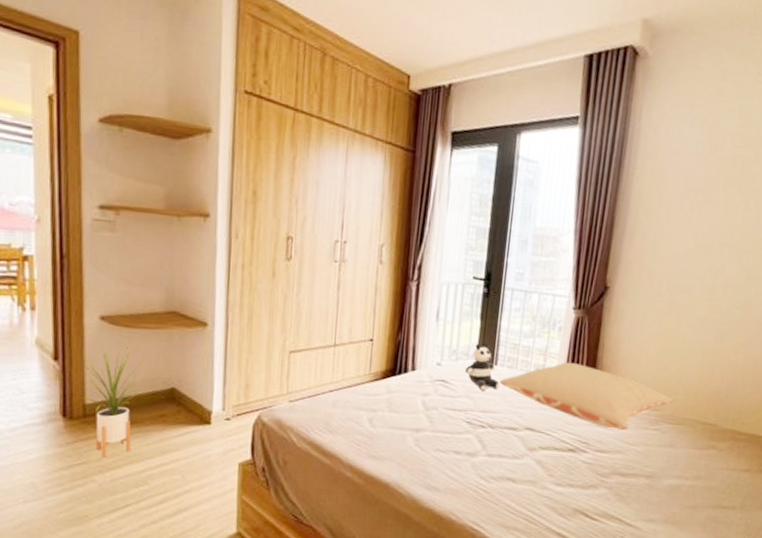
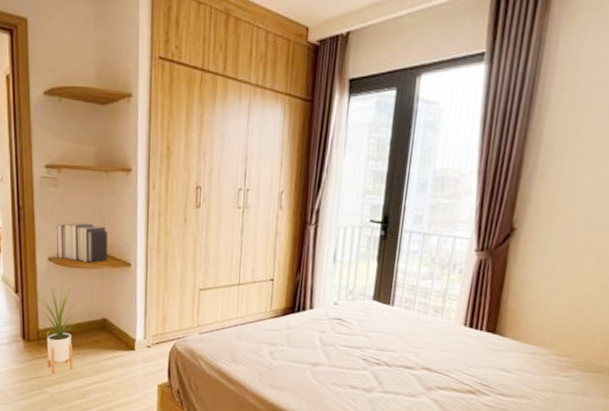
books: none [112,275,179,322] -> present [57,223,108,263]
stuffed animal: present [465,342,500,392] -> none [362,283,397,331]
pillow: present [500,362,673,430] -> none [397,304,589,375]

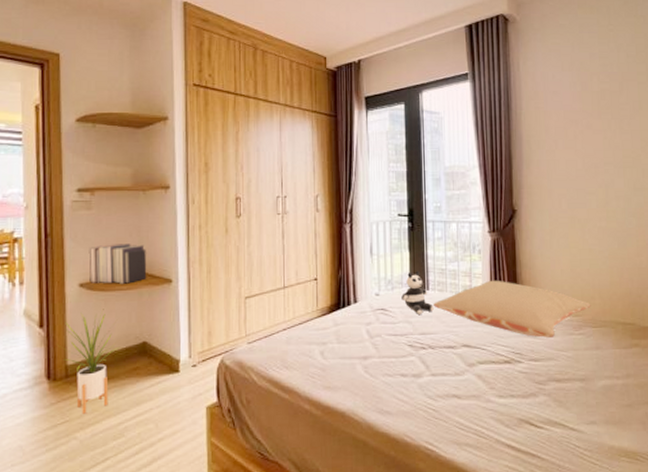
stuffed animal: none [362,283,397,331] -> present [401,270,434,316]
pillow: none [397,304,589,375] -> present [434,280,591,338]

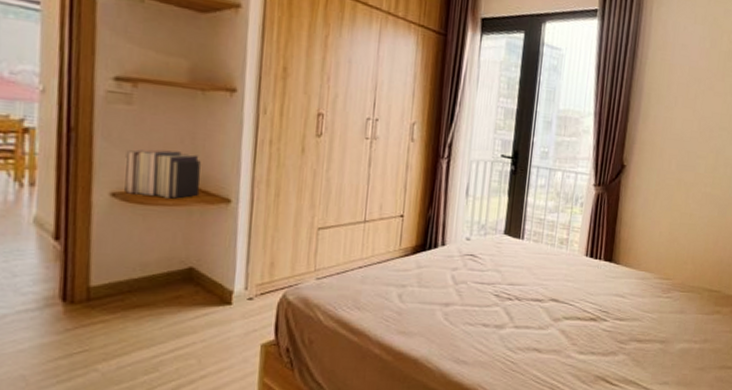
house plant: present [59,311,120,414] -> none [80,226,160,344]
stuffed animal: present [401,270,434,316] -> none [493,217,526,265]
pillow: present [434,280,591,338] -> none [526,235,683,298]

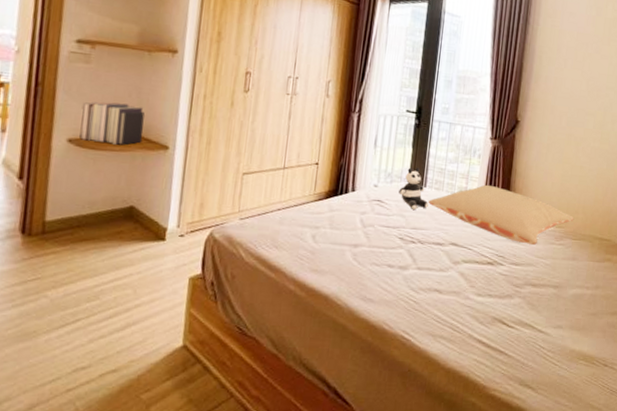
stuffed animal: none [493,217,526,265] -> present [399,167,428,211]
pillow: none [526,235,683,298] -> present [428,184,574,245]

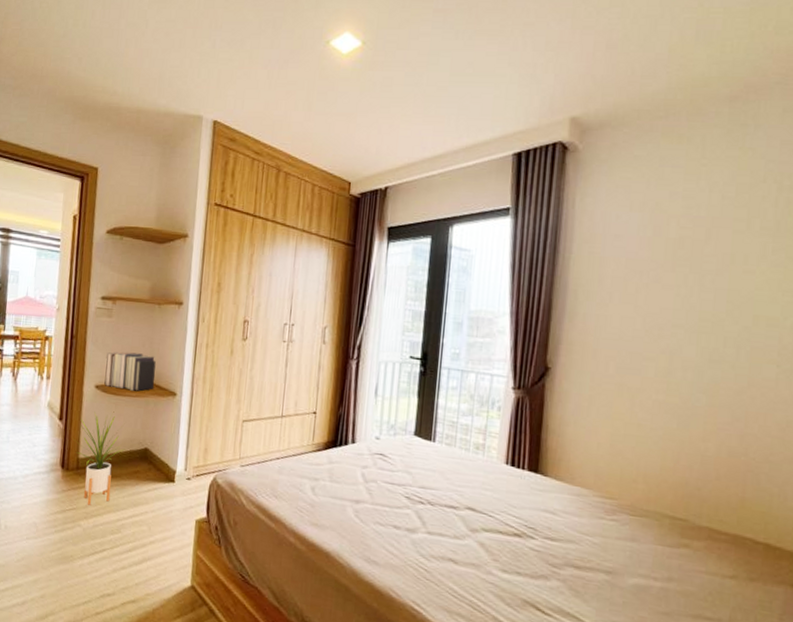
house plant: none [38,168,105,273] -> present [74,411,125,505]
stuffed animal: present [399,167,428,211] -> none [403,419,438,468]
pillow: present [428,184,574,245] -> none [438,442,632,518]

